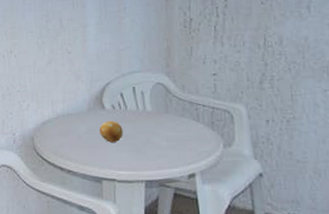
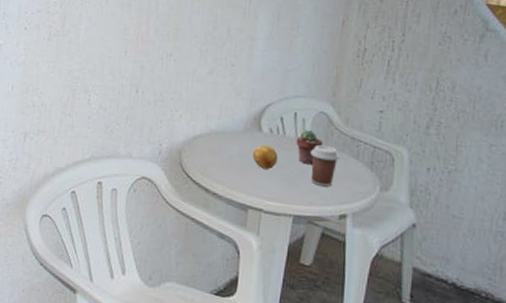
potted succulent: none [138,101,163,133] -> present [296,130,323,165]
coffee cup: none [153,112,182,151] -> present [311,144,340,187]

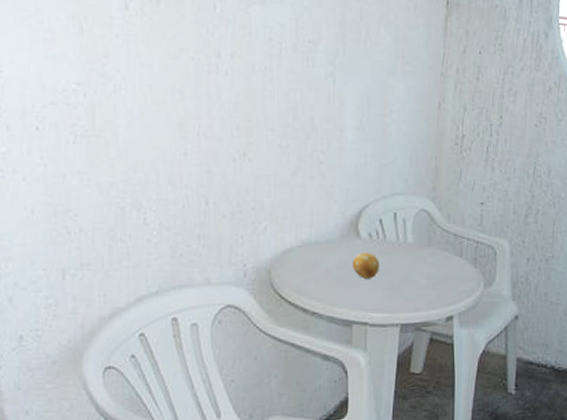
potted succulent: present [296,130,323,165] -> none [398,231,425,269]
coffee cup: present [311,144,340,187] -> none [414,245,444,289]

